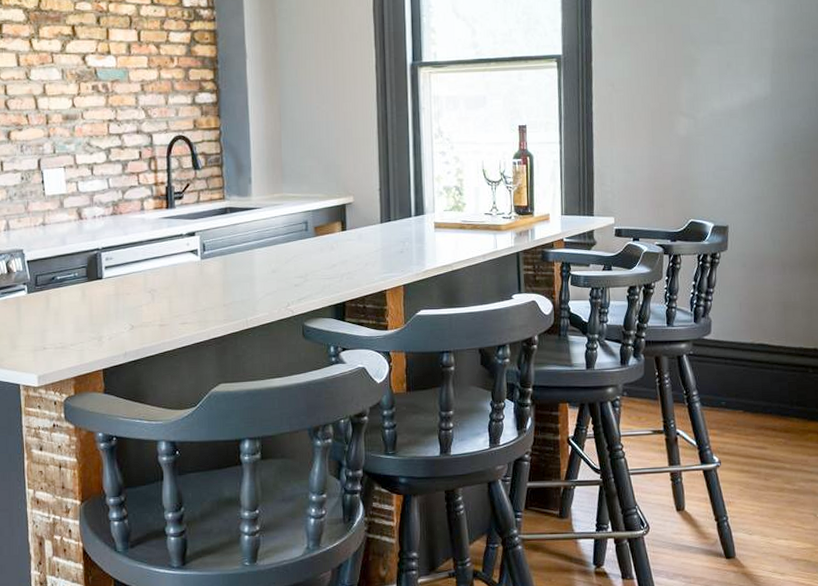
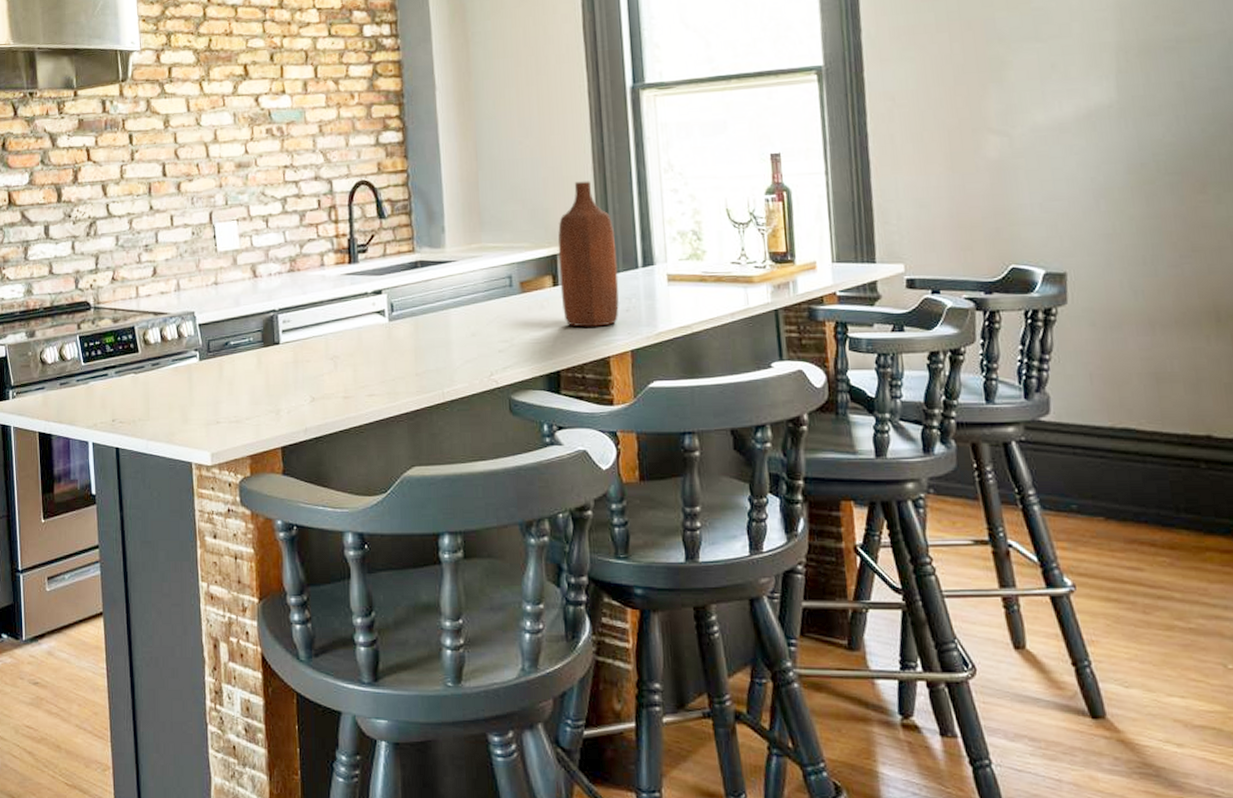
bottle: none [347,142,396,266] -> present [558,181,619,327]

